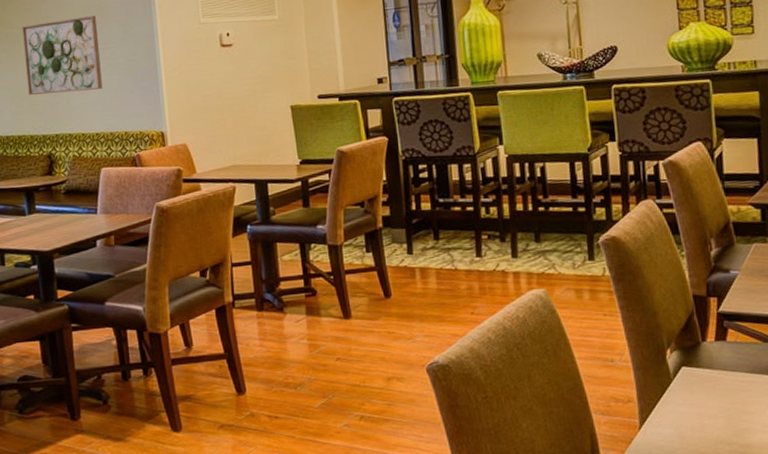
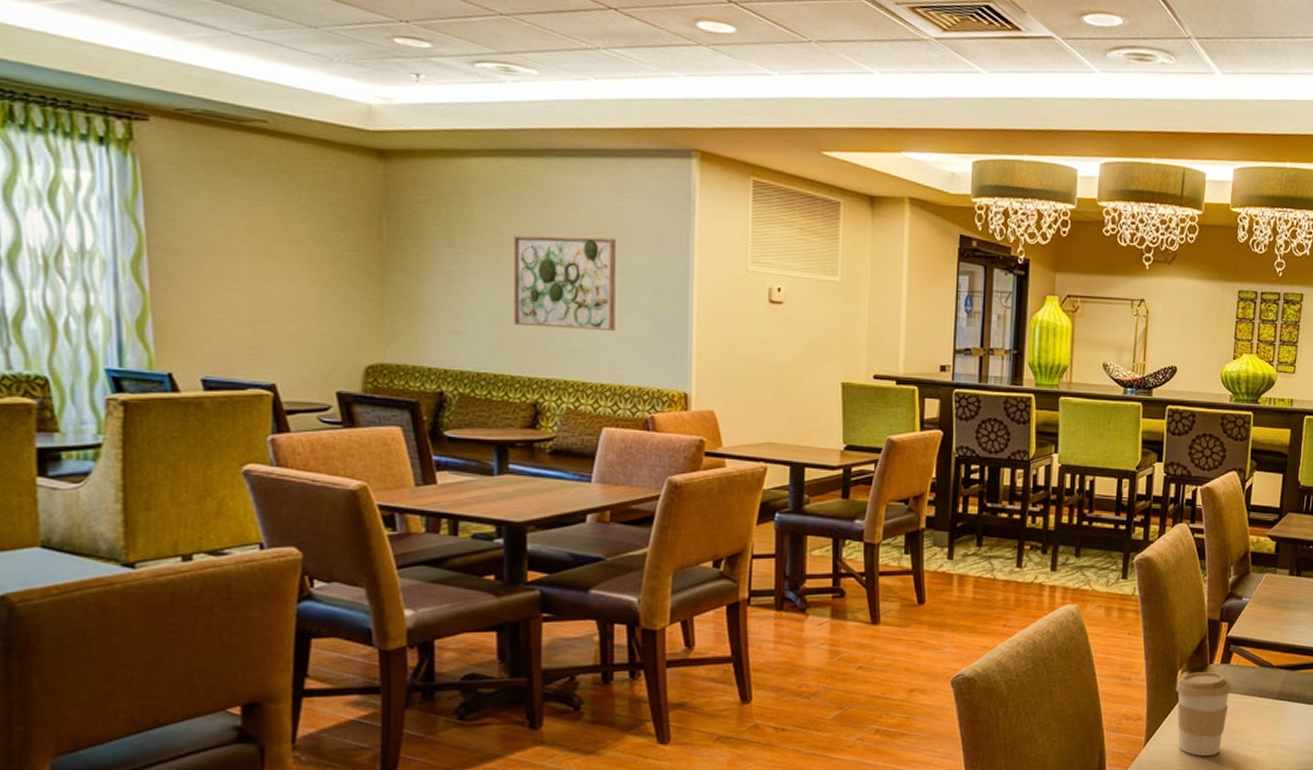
coffee cup: none [666,350,732,439] -> present [1175,672,1231,756]

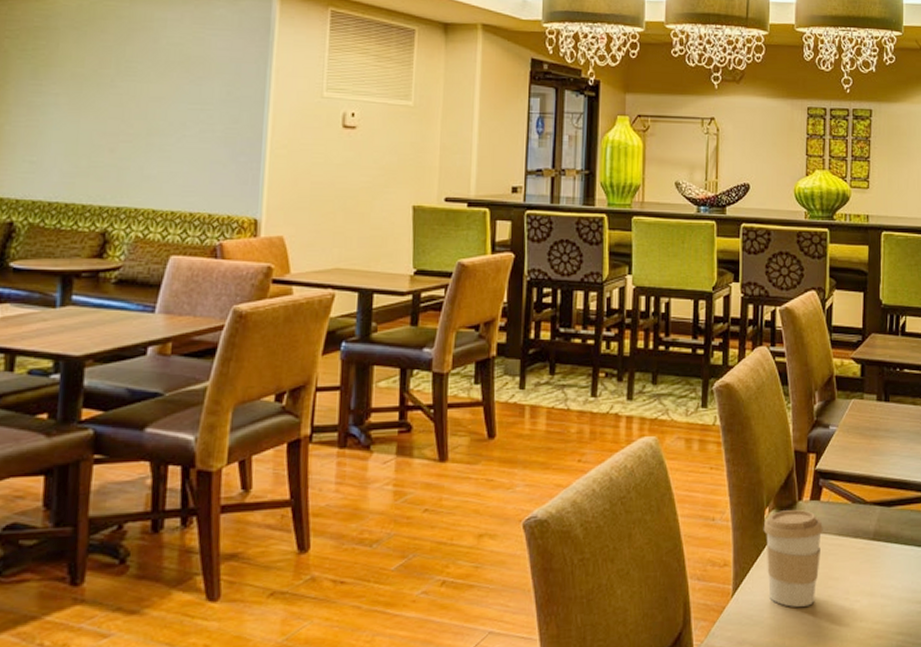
wall art: present [514,235,615,331] -> none [90,66,195,158]

